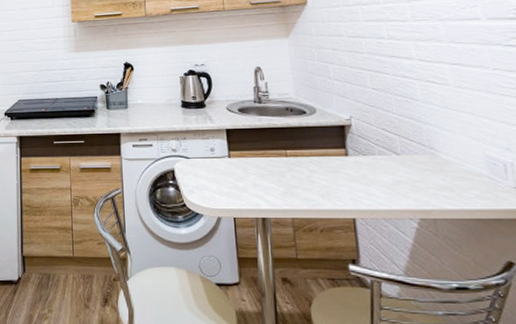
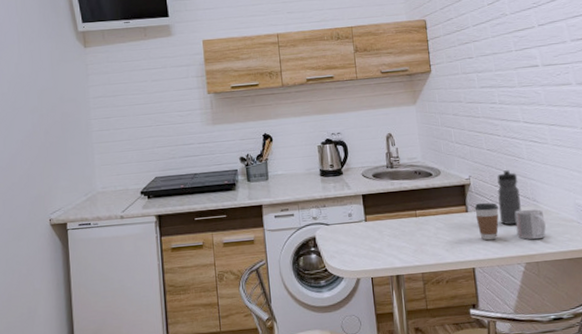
coffee cup: none [356,146,386,189] -> present [474,202,499,241]
water bottle: none [384,112,415,174] -> present [497,170,522,225]
mug: none [406,157,447,193] -> present [515,209,546,240]

